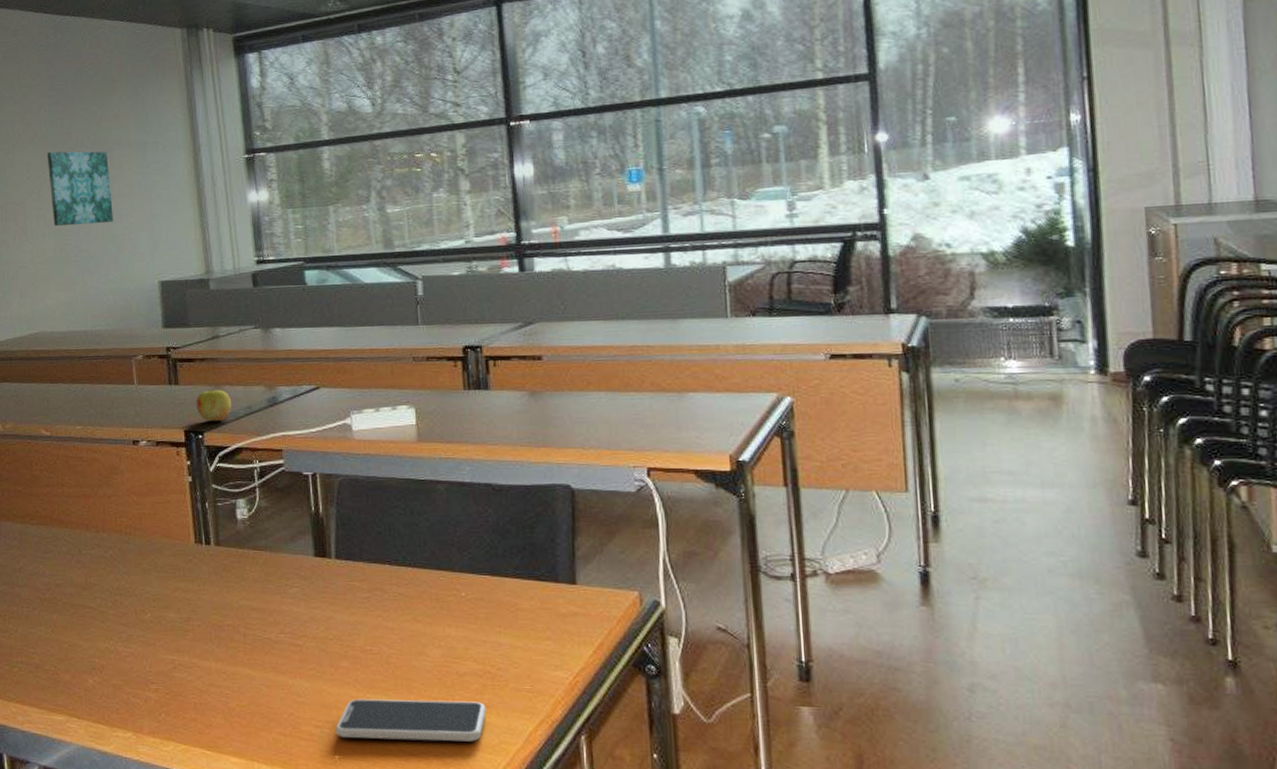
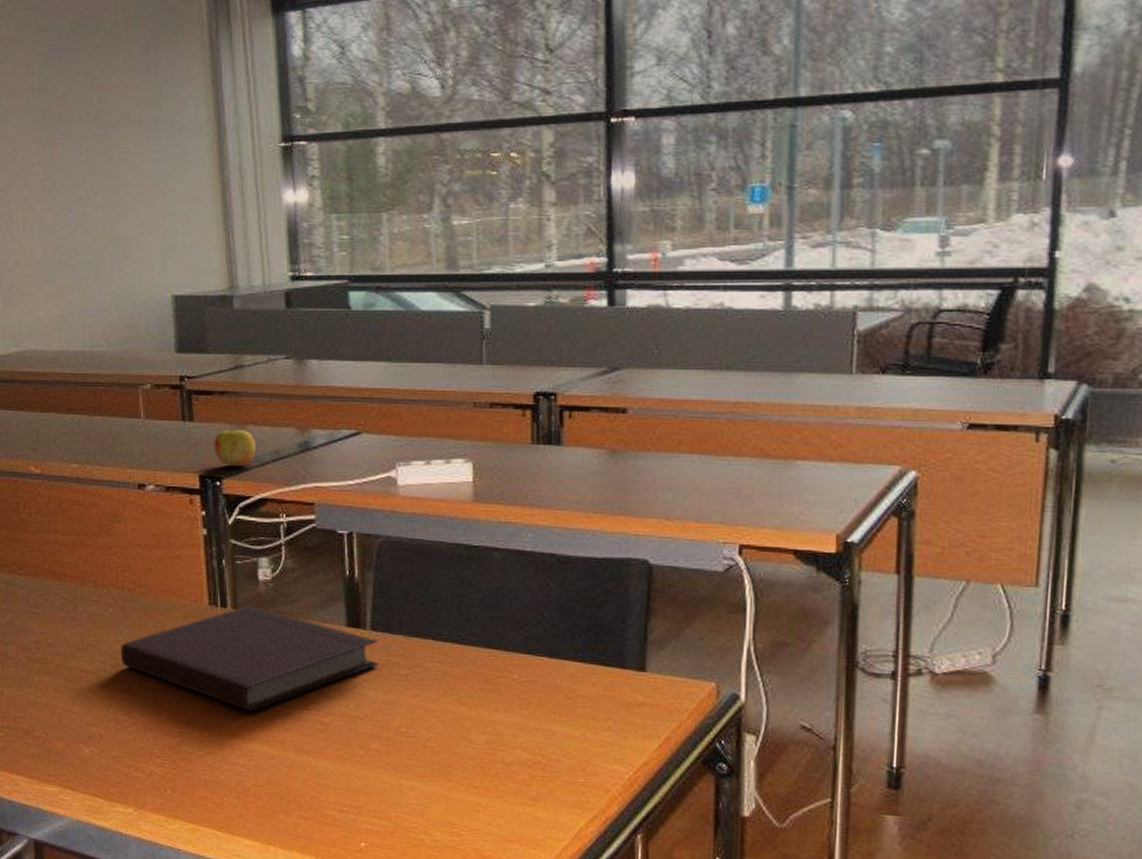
wall art: present [46,151,113,227] -> none [35,126,118,222]
notebook: none [120,541,343,637] -> present [121,605,378,711]
smartphone: present [336,698,487,742] -> none [363,783,533,836]

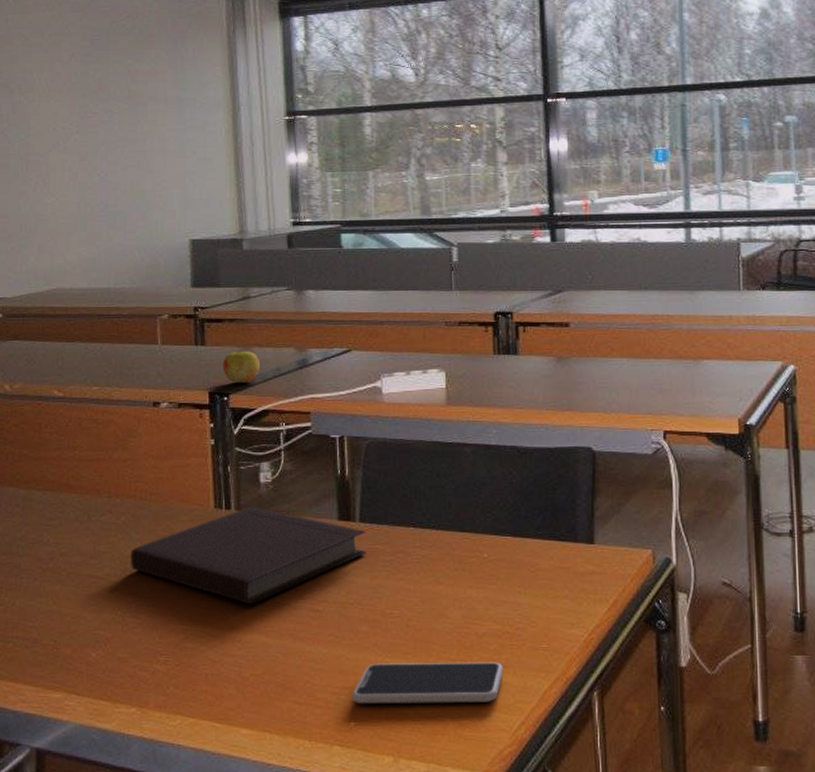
smartphone: none [363,783,533,836] -> present [353,662,504,704]

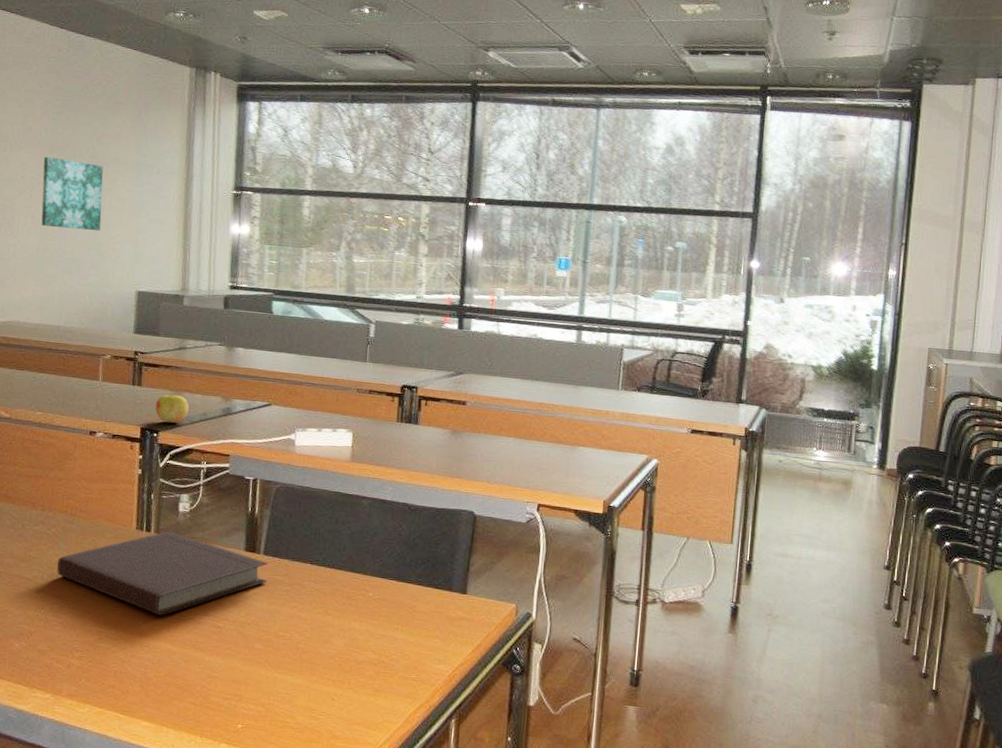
wall art: none [75,103,144,180] -> present [41,156,103,231]
smartphone: present [353,662,504,704] -> none [242,676,376,720]

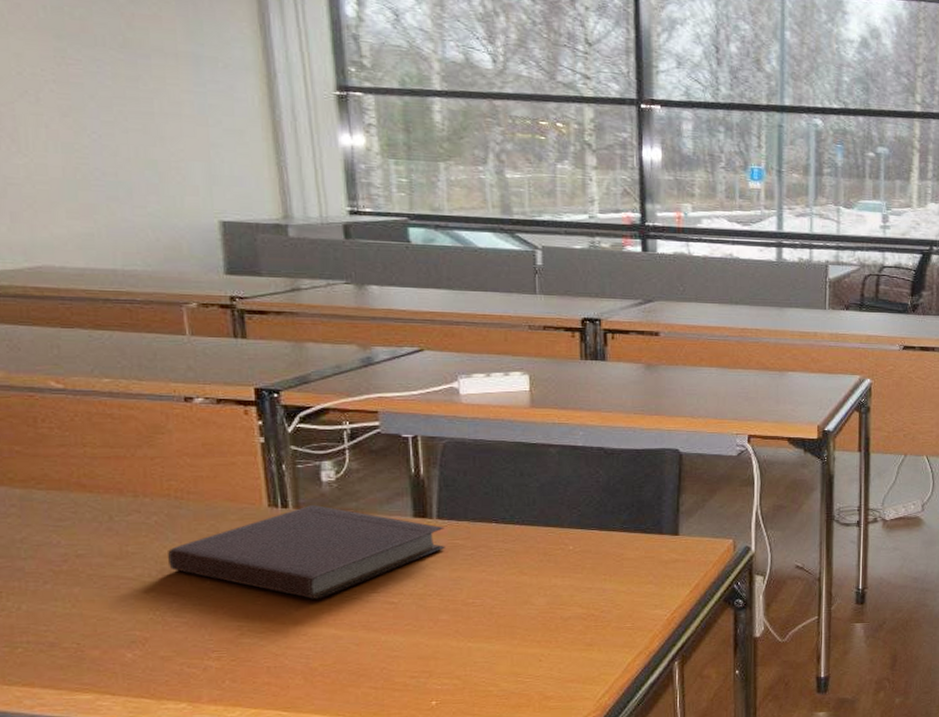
wall art: present [41,156,103,231] -> none [47,44,153,146]
apple: present [155,394,190,423] -> none [270,346,317,379]

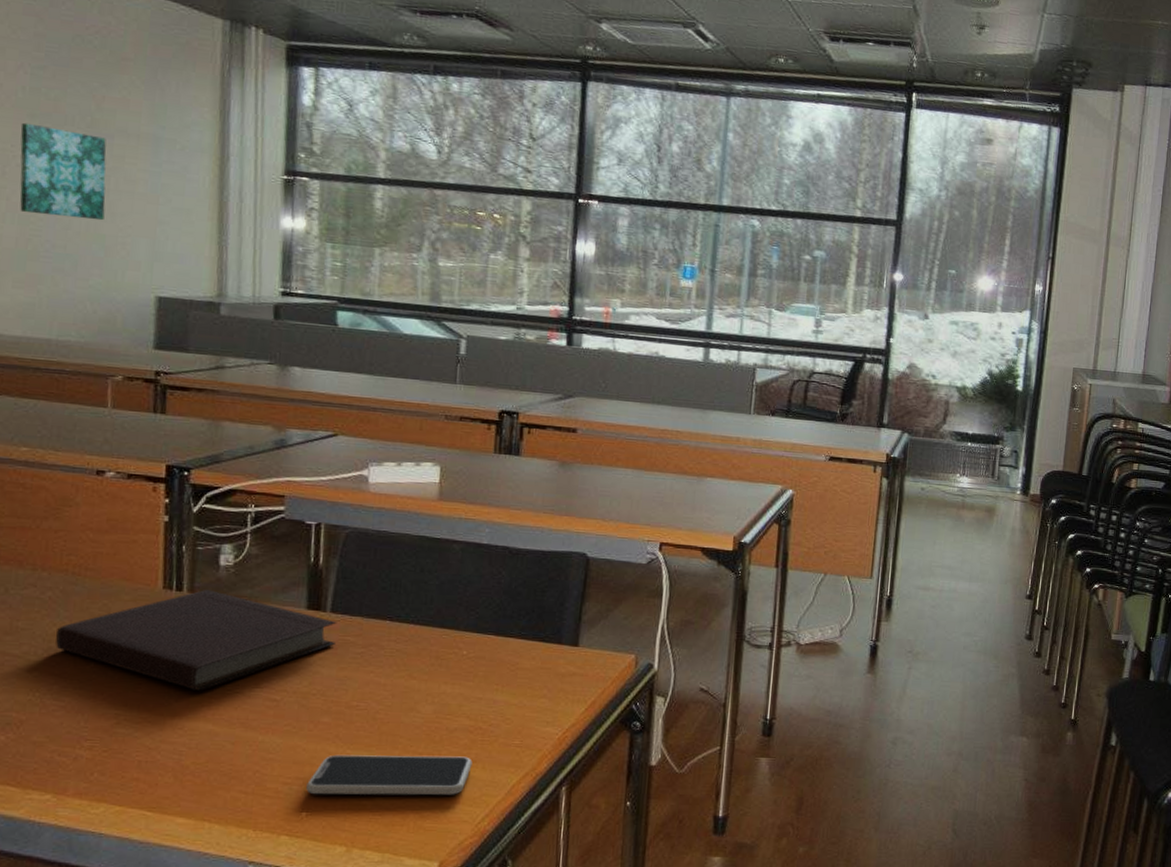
wall art: none [47,44,153,146] -> present [20,122,107,221]
smartphone: none [433,641,589,685] -> present [306,754,473,796]

